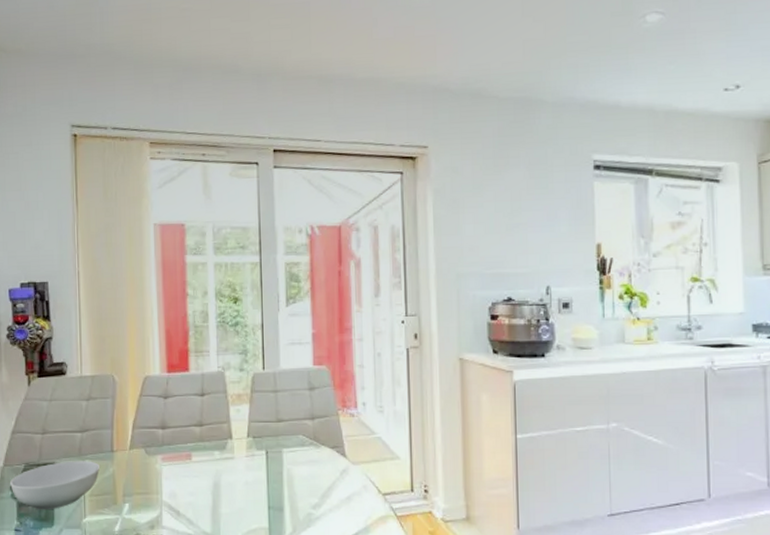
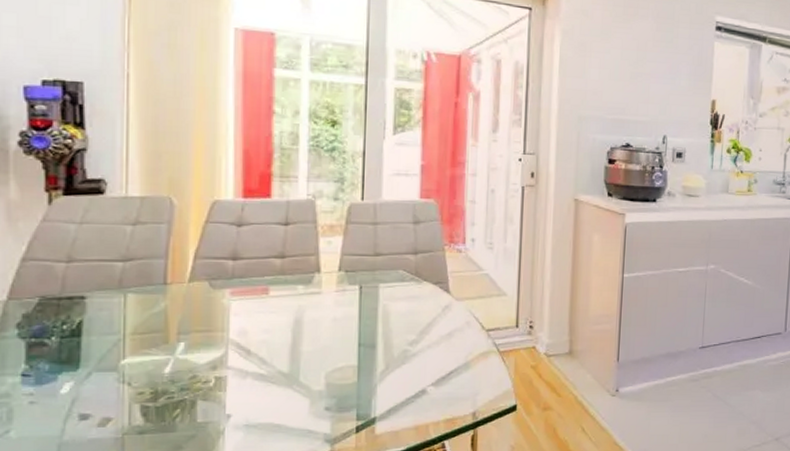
bowl: present [9,461,101,510] -> none [15,294,148,351]

